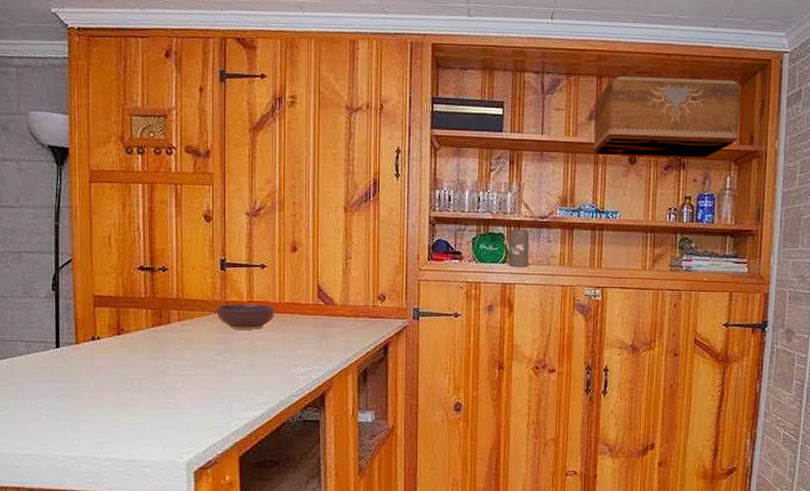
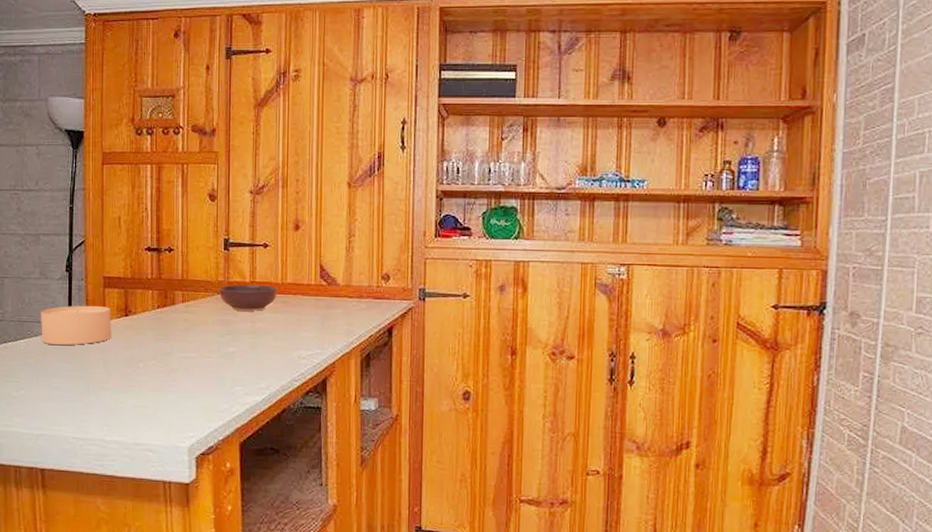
candle: none [25,324,103,365] -> present [41,305,111,346]
beer mug: present [508,229,530,268] -> none [521,202,546,244]
decorative box: present [593,76,742,158] -> none [616,27,791,117]

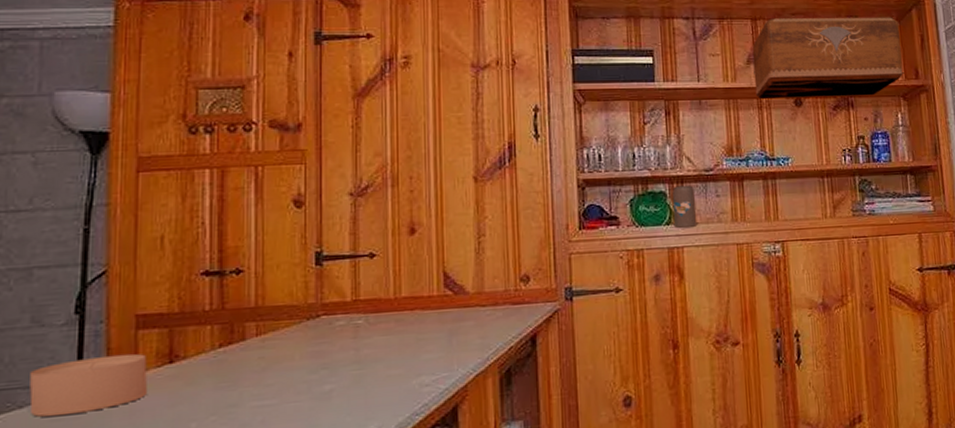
bowl: present [218,284,279,311] -> none [308,302,391,338]
beer mug: none [521,202,546,244] -> present [672,185,698,229]
decorative box: none [616,27,791,117] -> present [752,17,903,99]

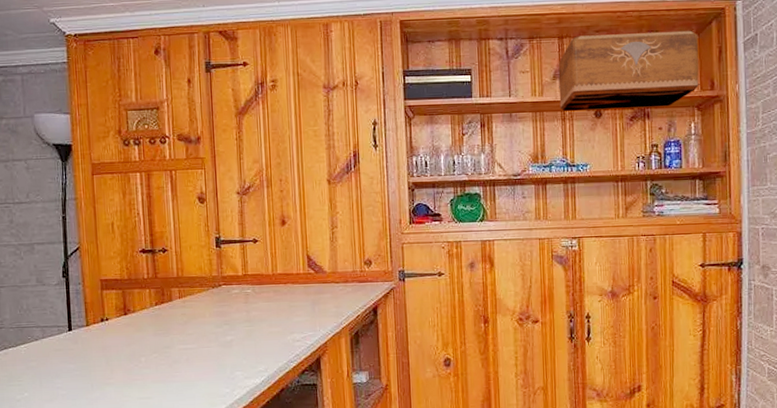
candle: present [29,353,147,417] -> none [40,307,112,348]
beer mug: present [672,185,698,229] -> none [485,188,506,225]

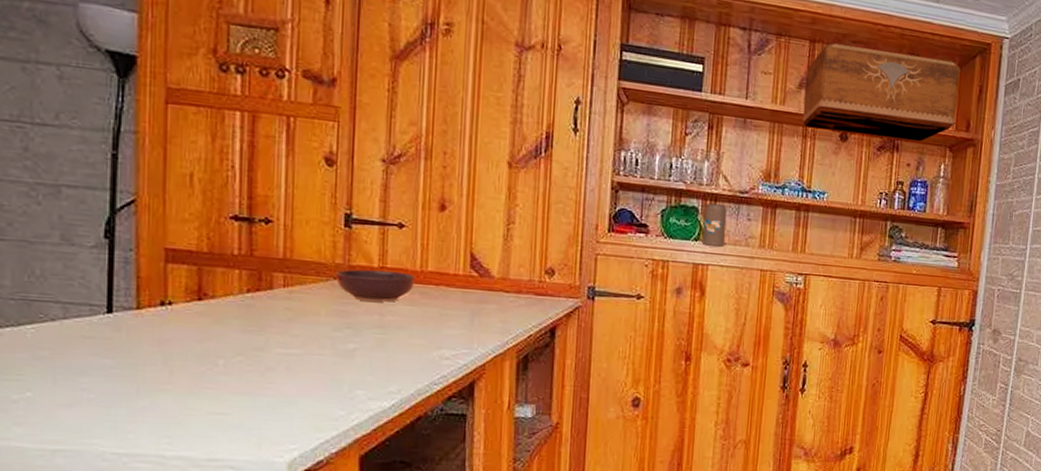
bowl: none [213,277,270,302] -> present [335,269,417,302]
beer mug: none [485,188,506,225] -> present [701,203,727,248]

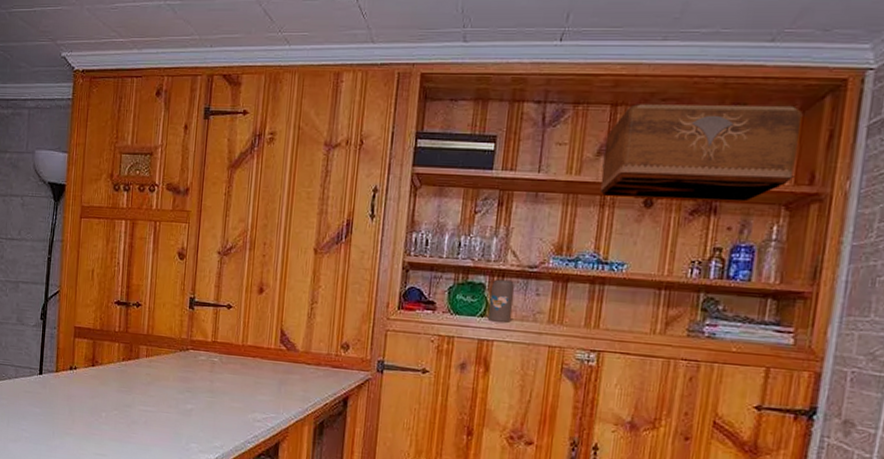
bowl: present [335,269,417,302] -> none [181,343,239,371]

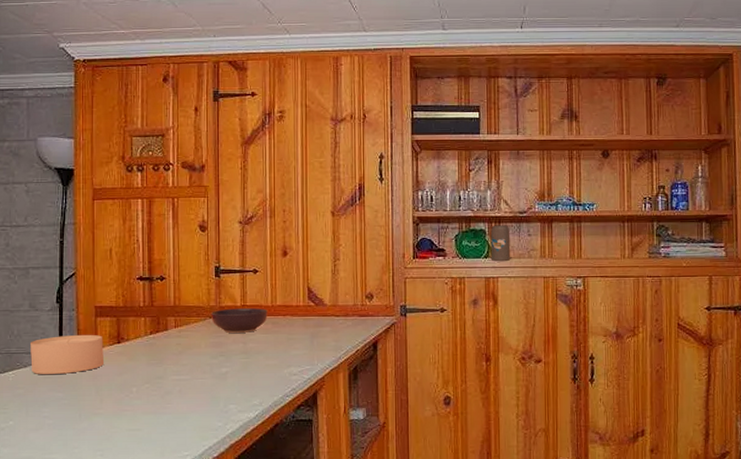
candle: none [14,352,80,391] -> present [31,334,103,375]
bowl: none [181,343,239,371] -> present [210,308,269,333]
decorative box: present [599,104,803,202] -> none [566,74,706,150]

